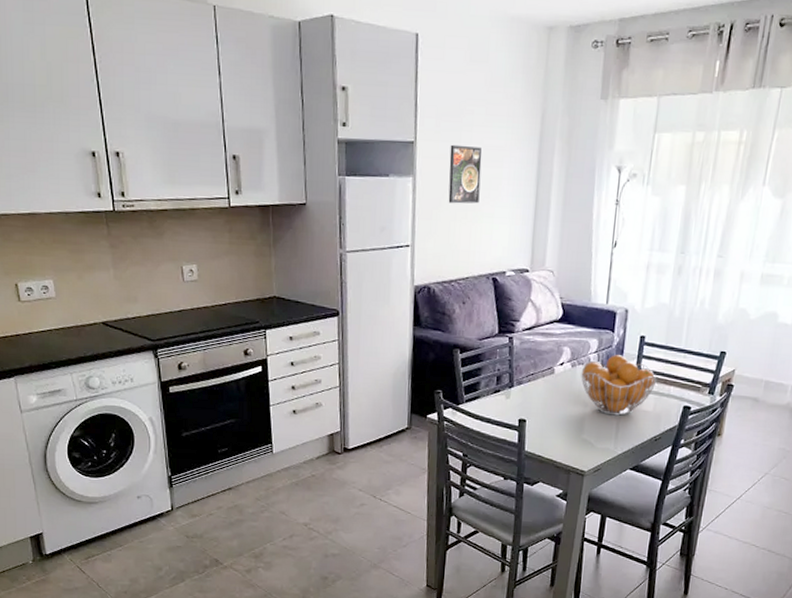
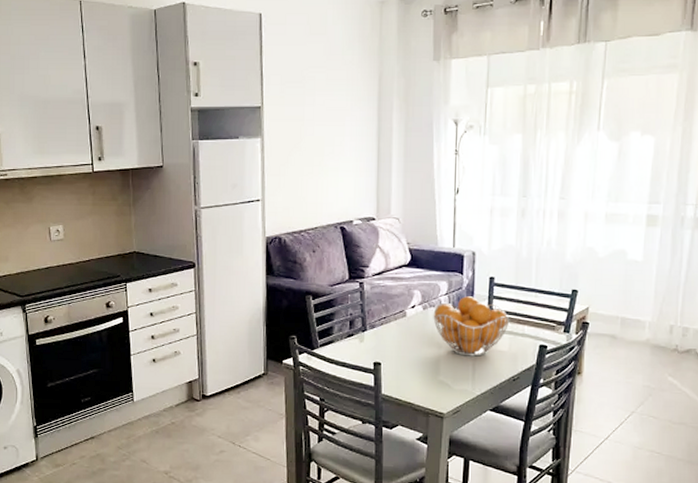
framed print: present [448,144,482,204] -> none [294,107,325,160]

